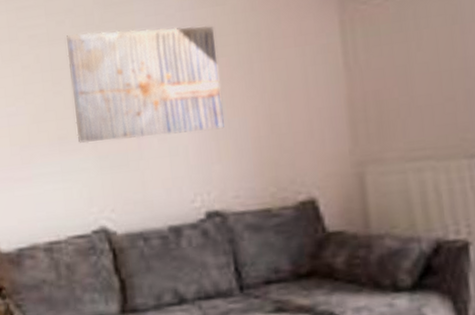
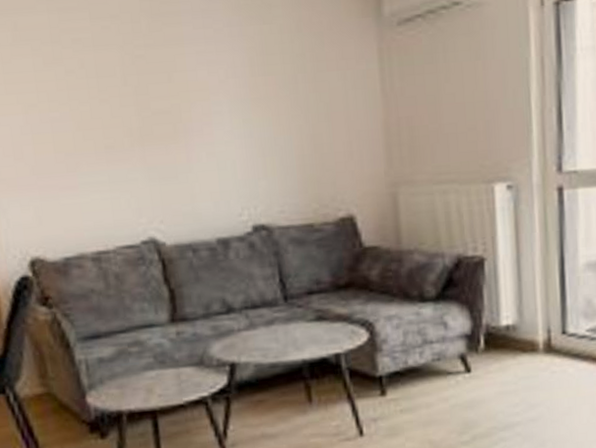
wall art: present [67,25,224,144] -> none [113,40,271,154]

